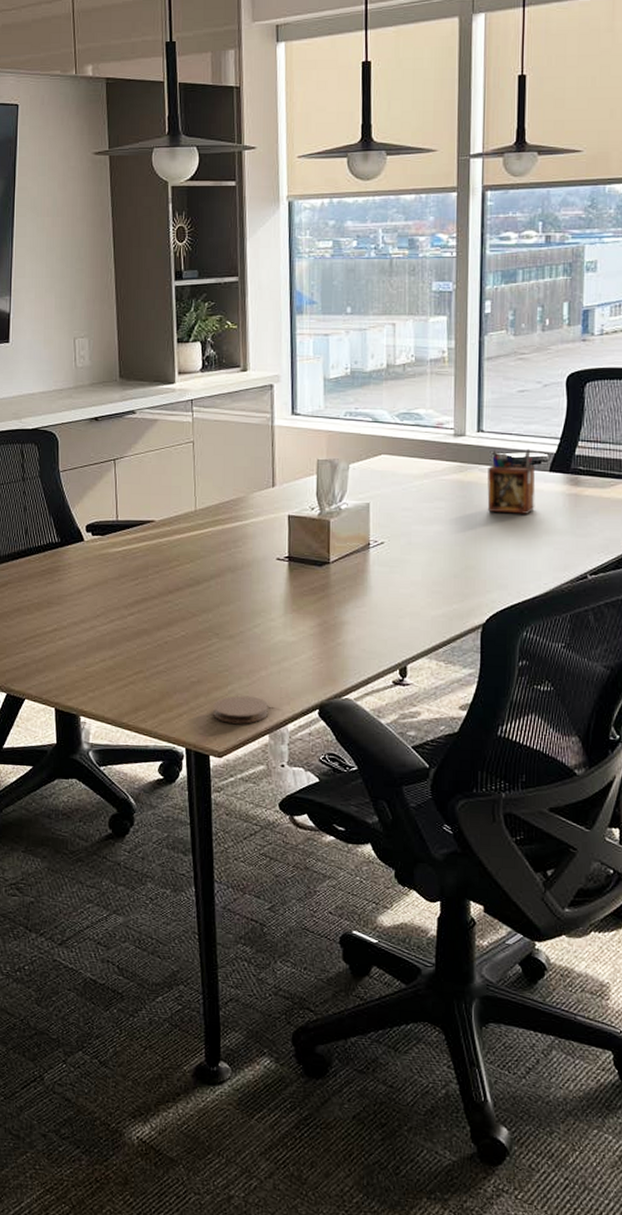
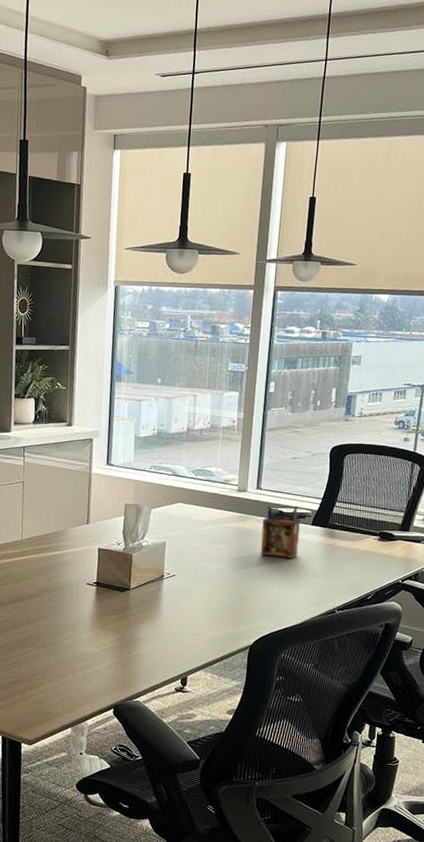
coaster: present [212,695,269,724] -> none [26,694,73,718]

